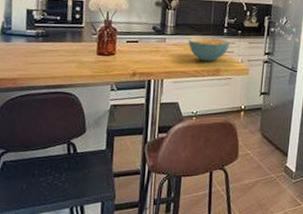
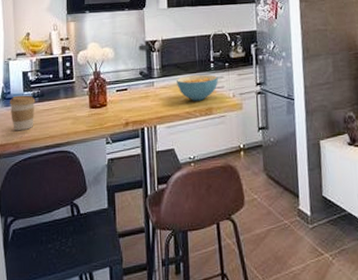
coffee cup: none [10,32,39,67] -> present [10,95,36,130]

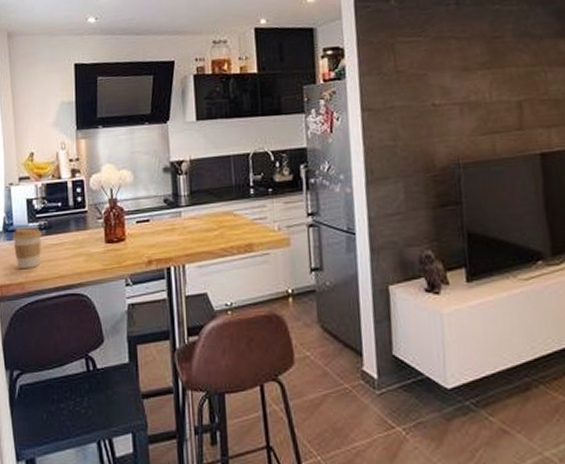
cereal bowl: present [177,75,218,101] -> none [209,202,260,235]

